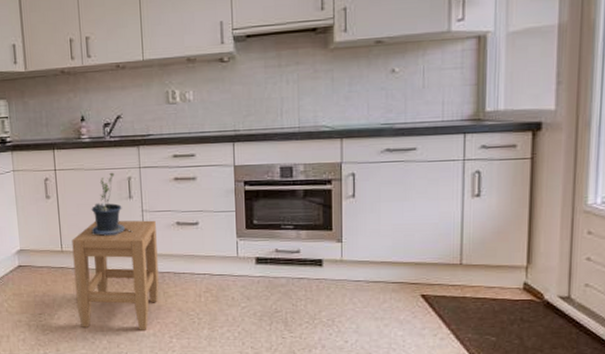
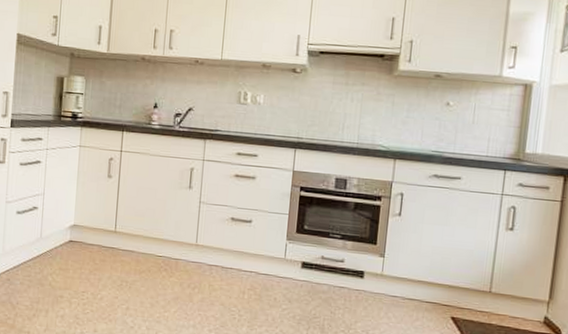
stool: present [72,220,159,330] -> none [121,206,211,321]
potted plant: present [91,172,133,236] -> none [147,161,188,223]

